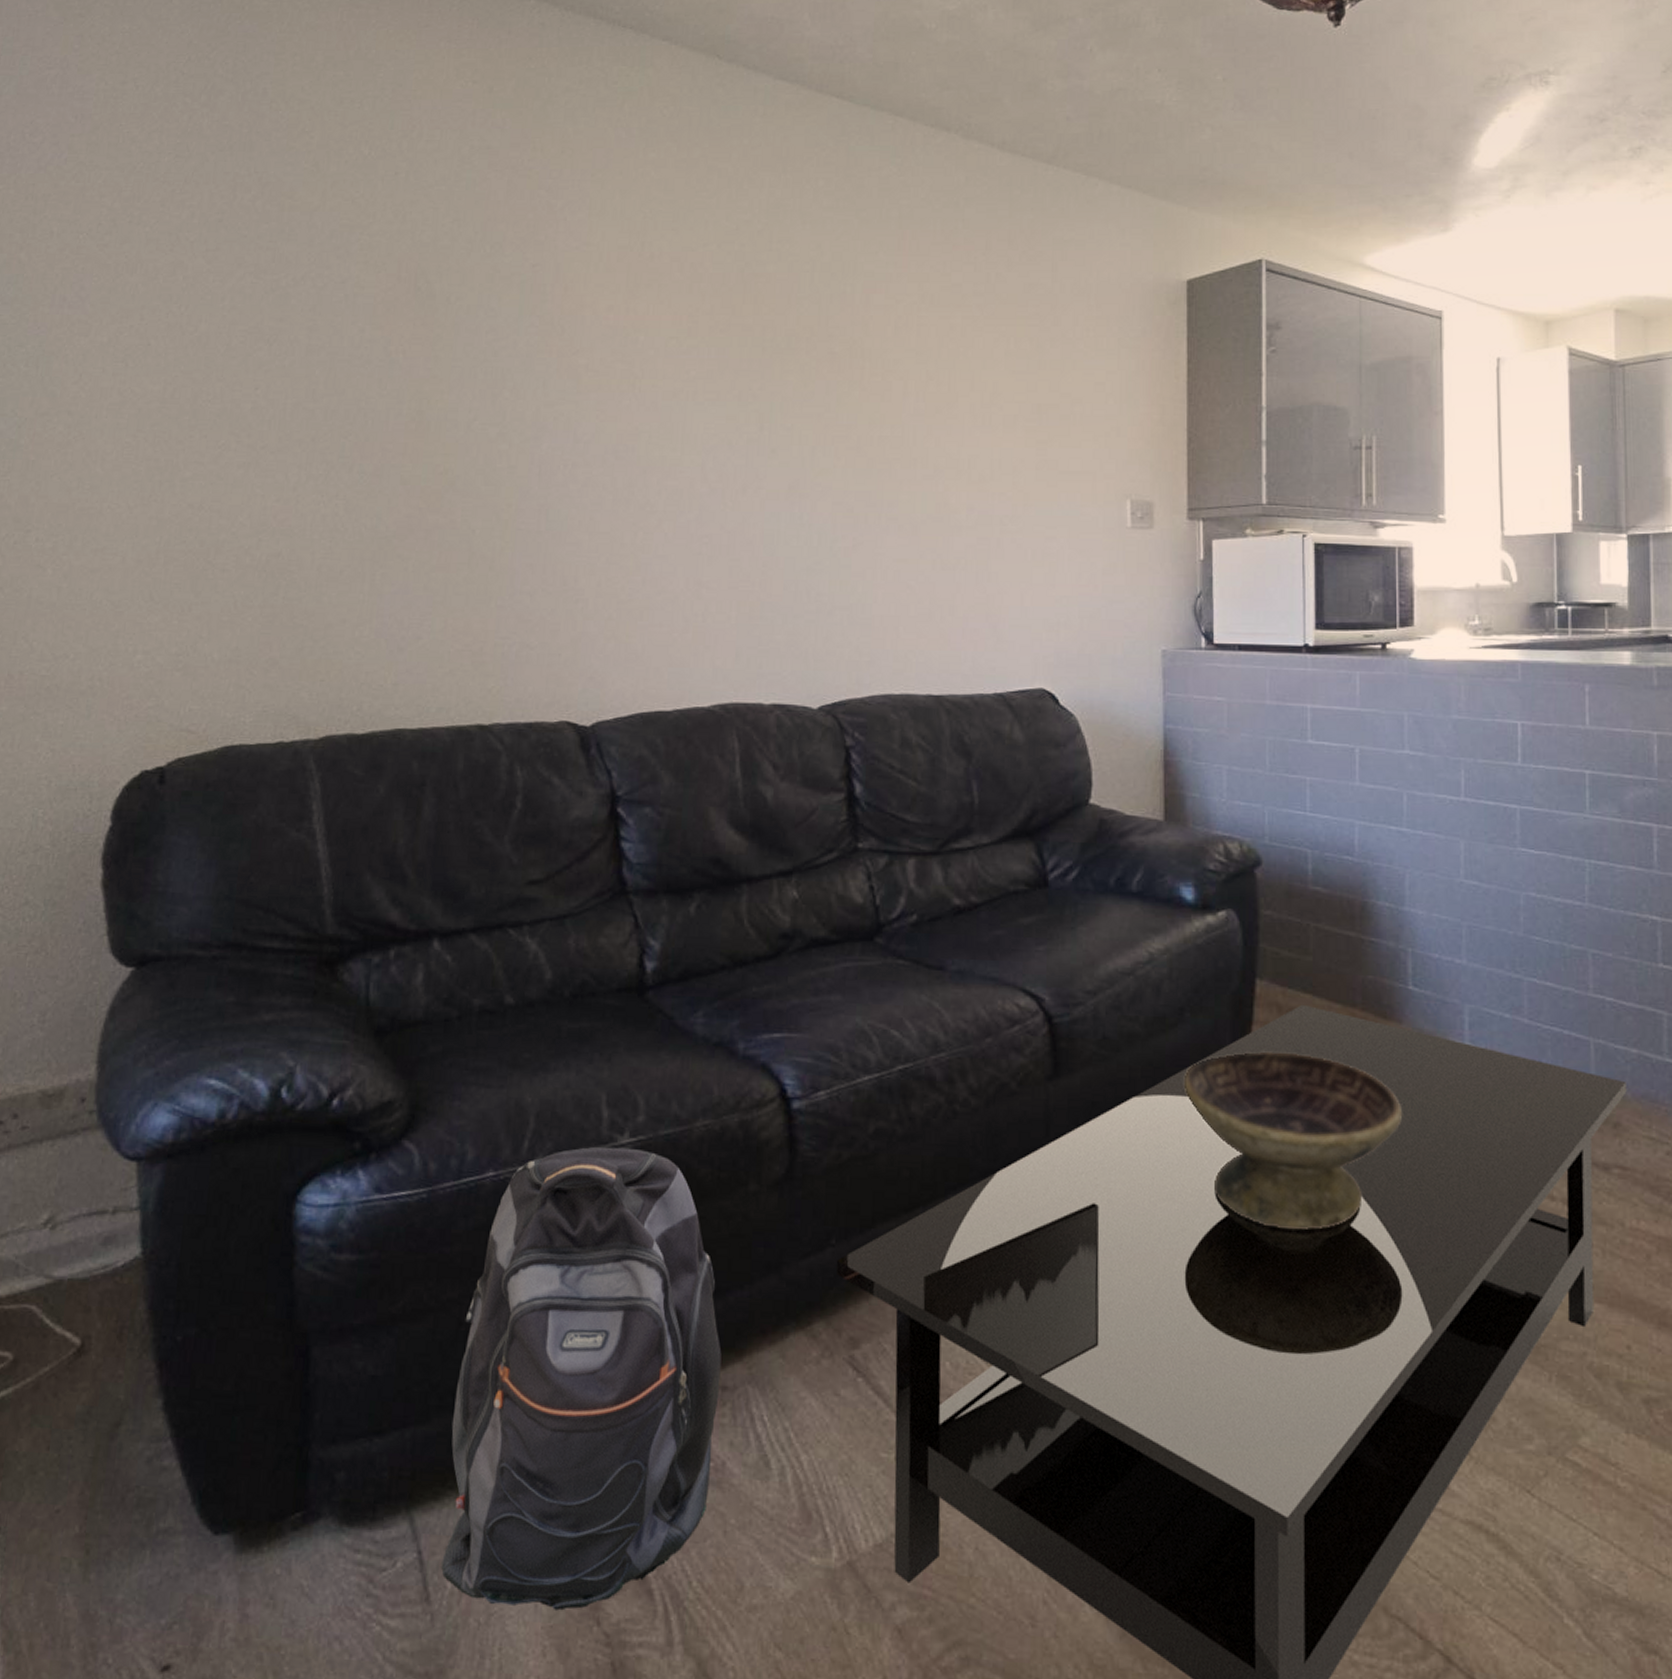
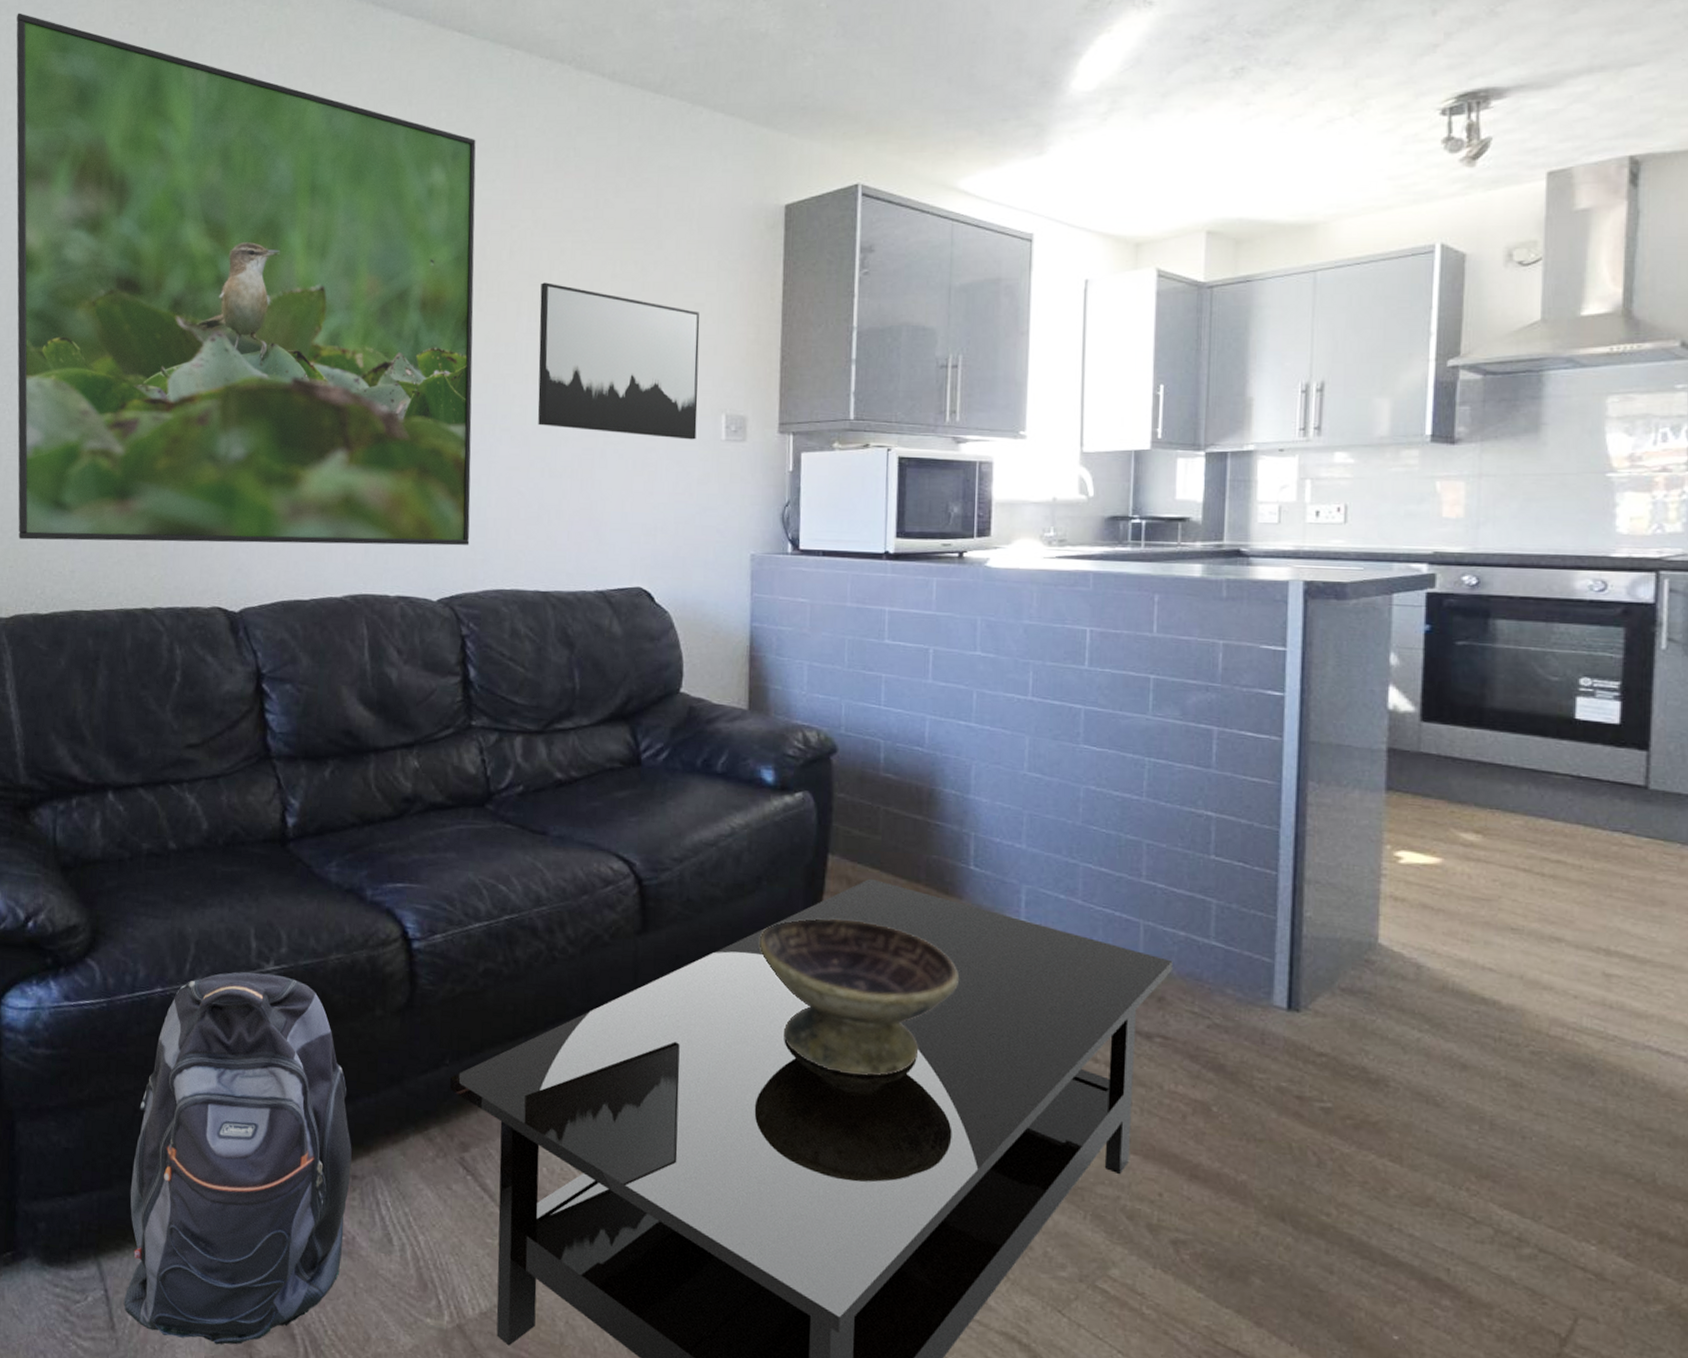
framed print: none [331,68,857,649] -> present [16,13,476,546]
wall art: none [927,360,1101,527] -> present [537,282,700,440]

